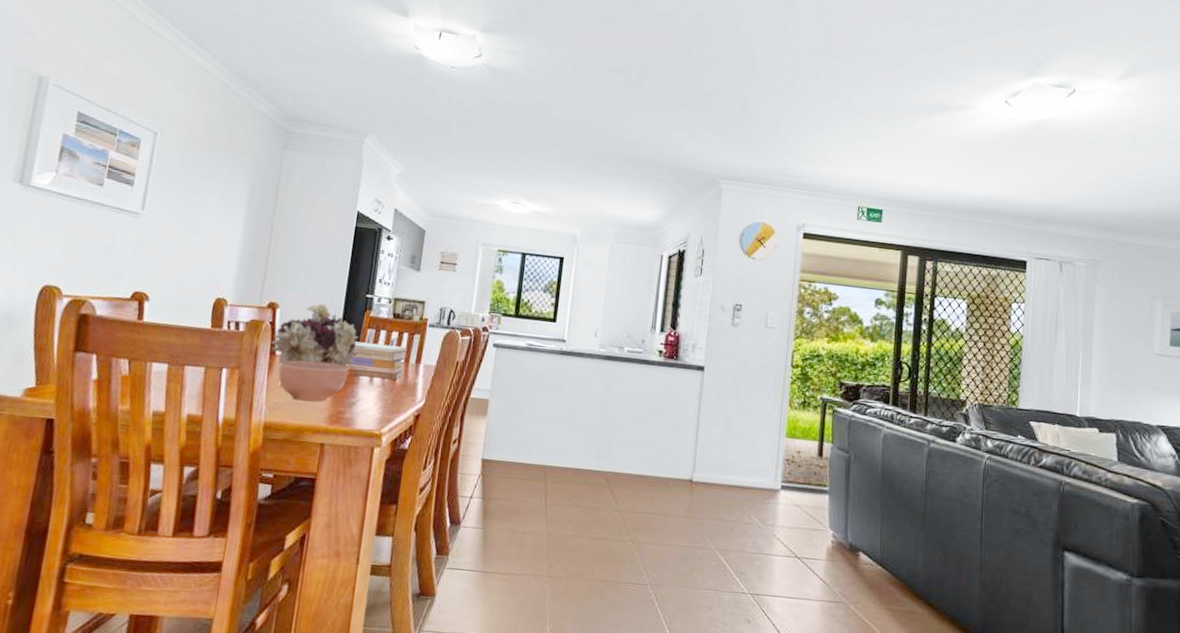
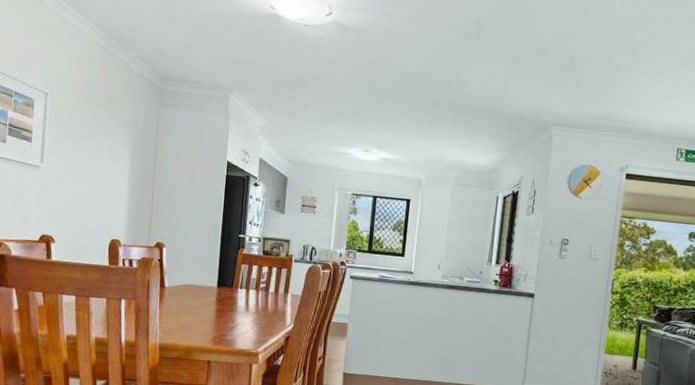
flower arrangement: present [271,302,359,367] -> none [160,242,235,297]
bowl: present [278,360,350,403] -> none [168,291,229,327]
books: present [345,341,407,380] -> none [224,275,276,308]

